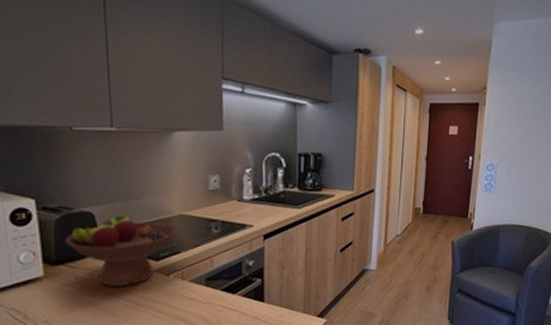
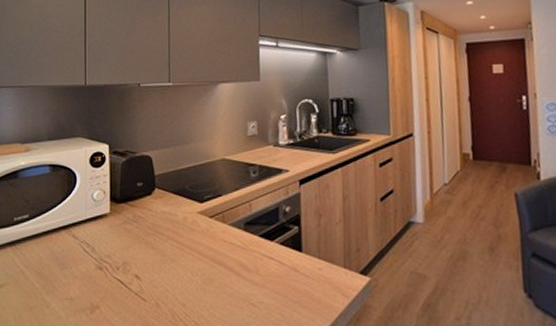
fruit bowl: present [65,215,177,287] -> none [128,159,219,226]

